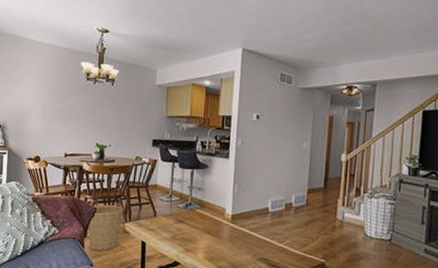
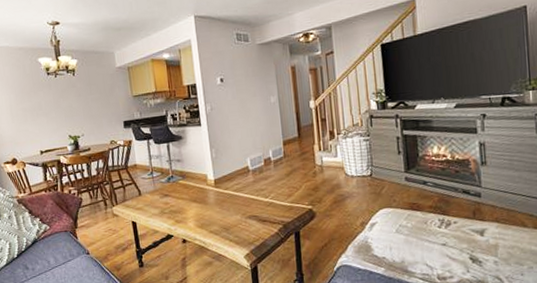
basket: present [88,200,123,252] -> none [74,188,109,240]

